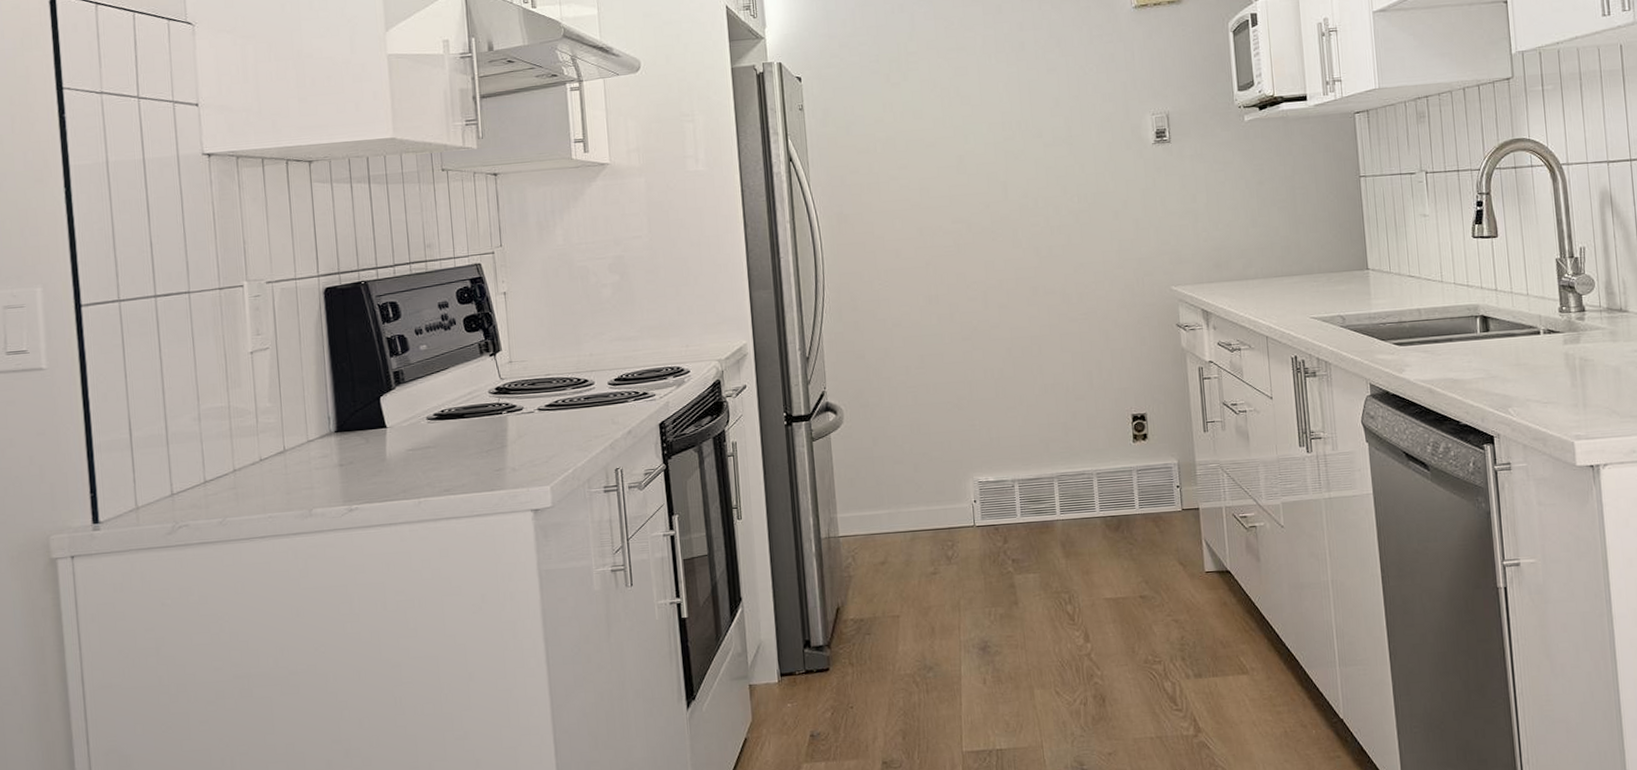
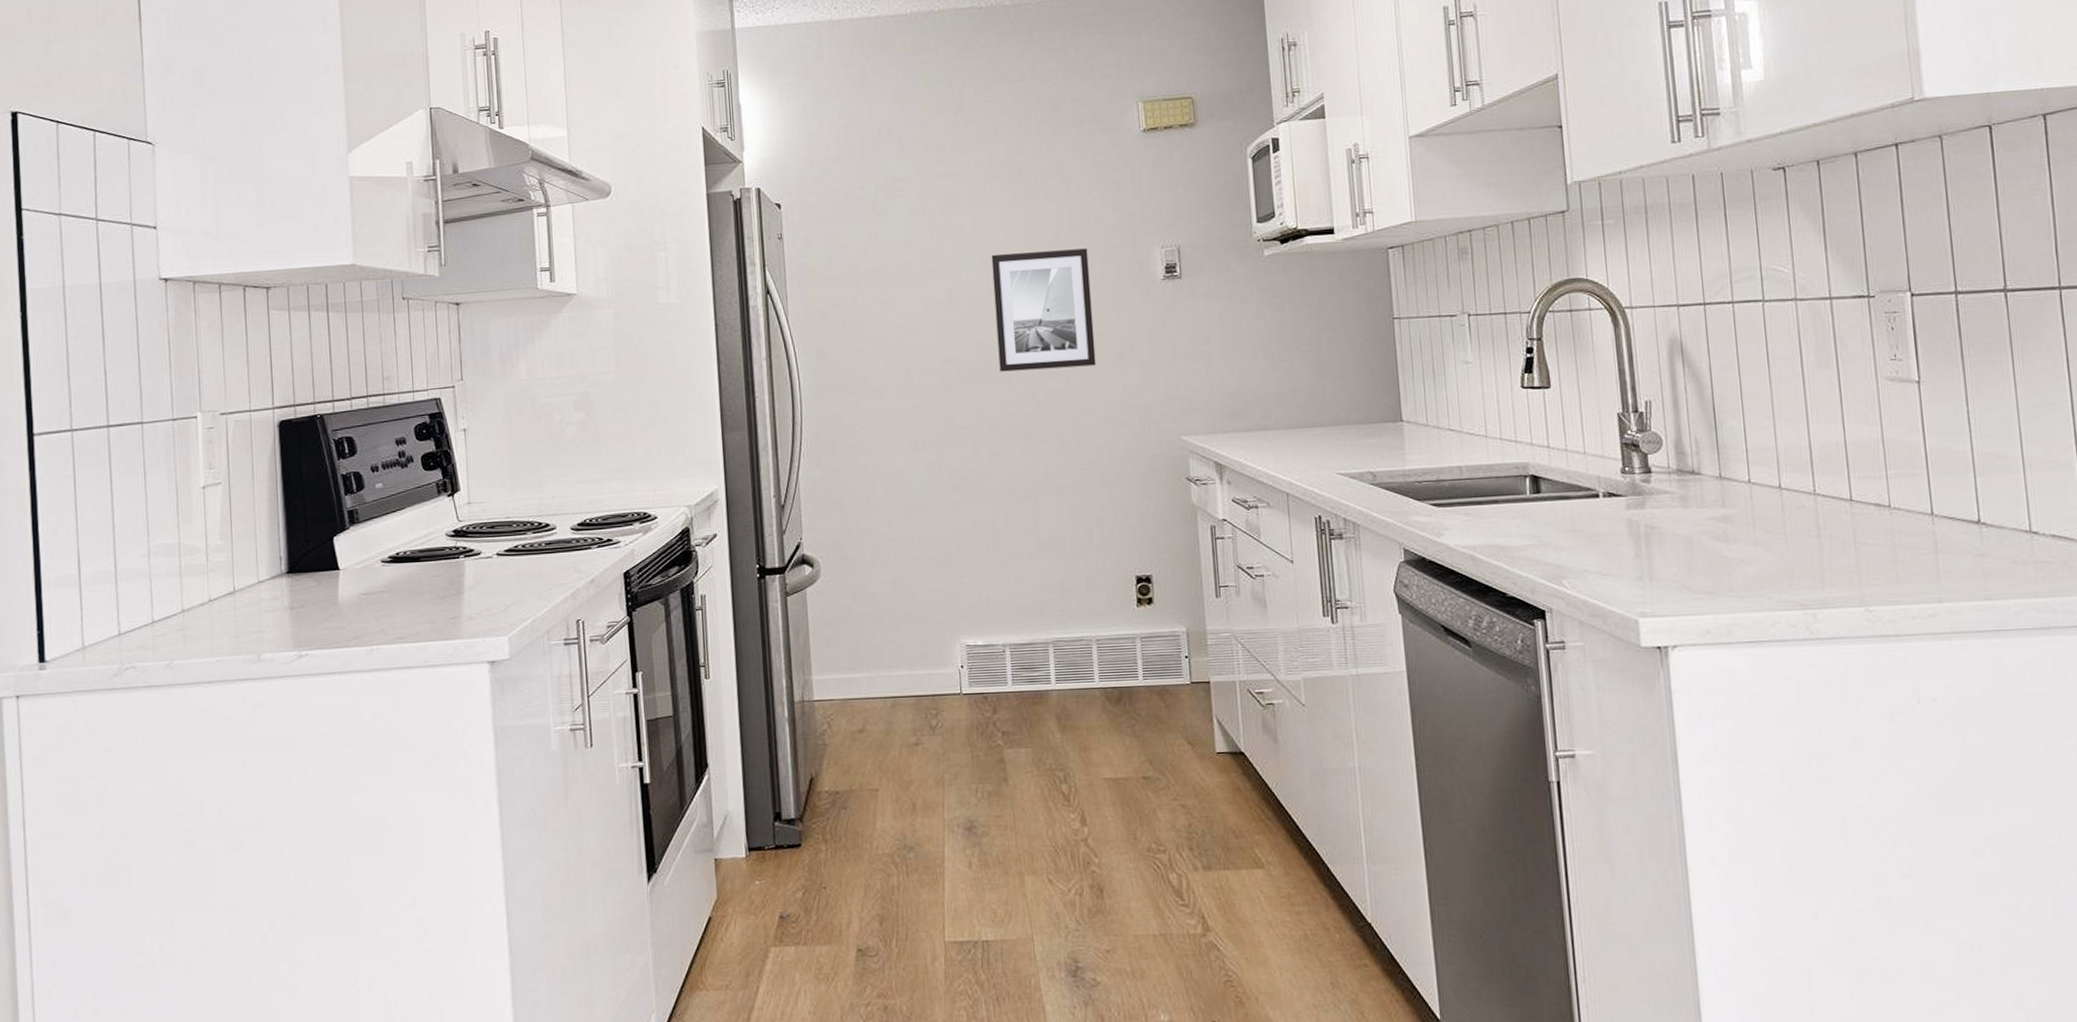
wall art: none [997,116,1094,231] -> present [991,248,1097,372]

